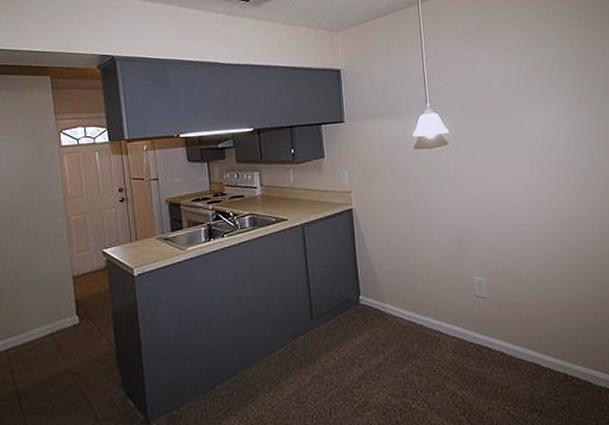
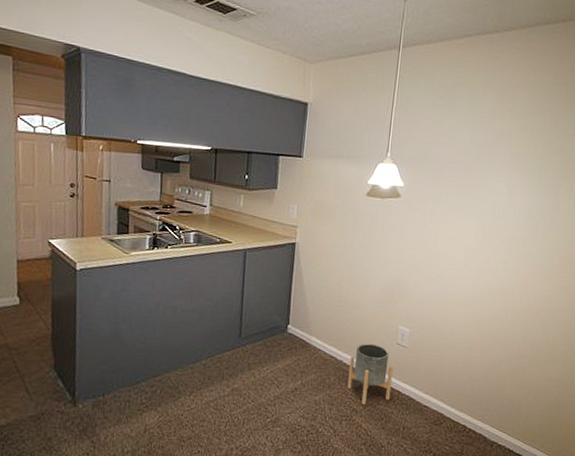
planter: none [430,300,481,370] -> present [347,343,394,405]

